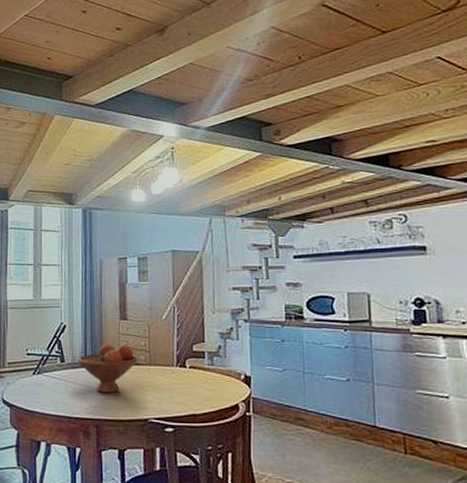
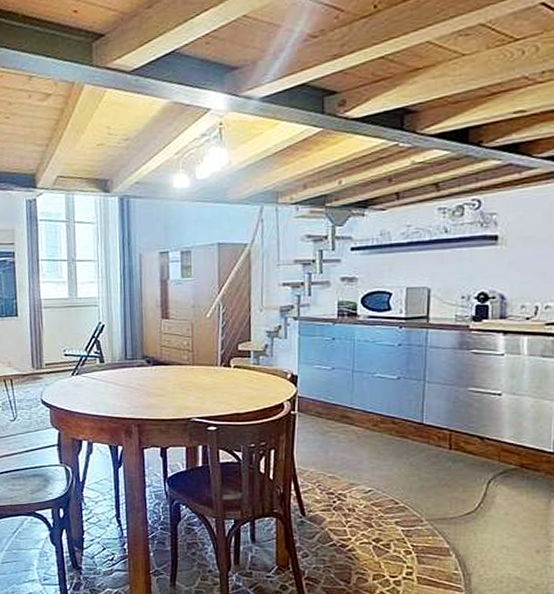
fruit bowl: present [77,344,138,393] -> none [117,343,180,393]

